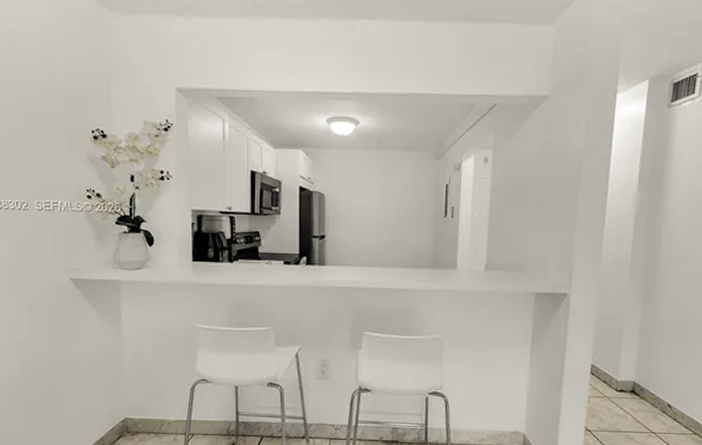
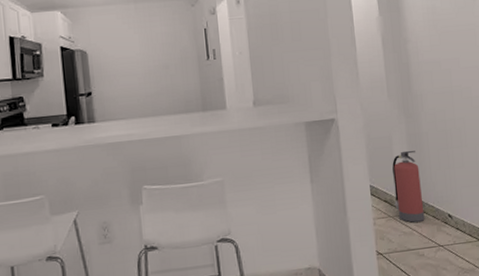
fire extinguisher: none [613,335,648,407] -> present [392,150,425,223]

